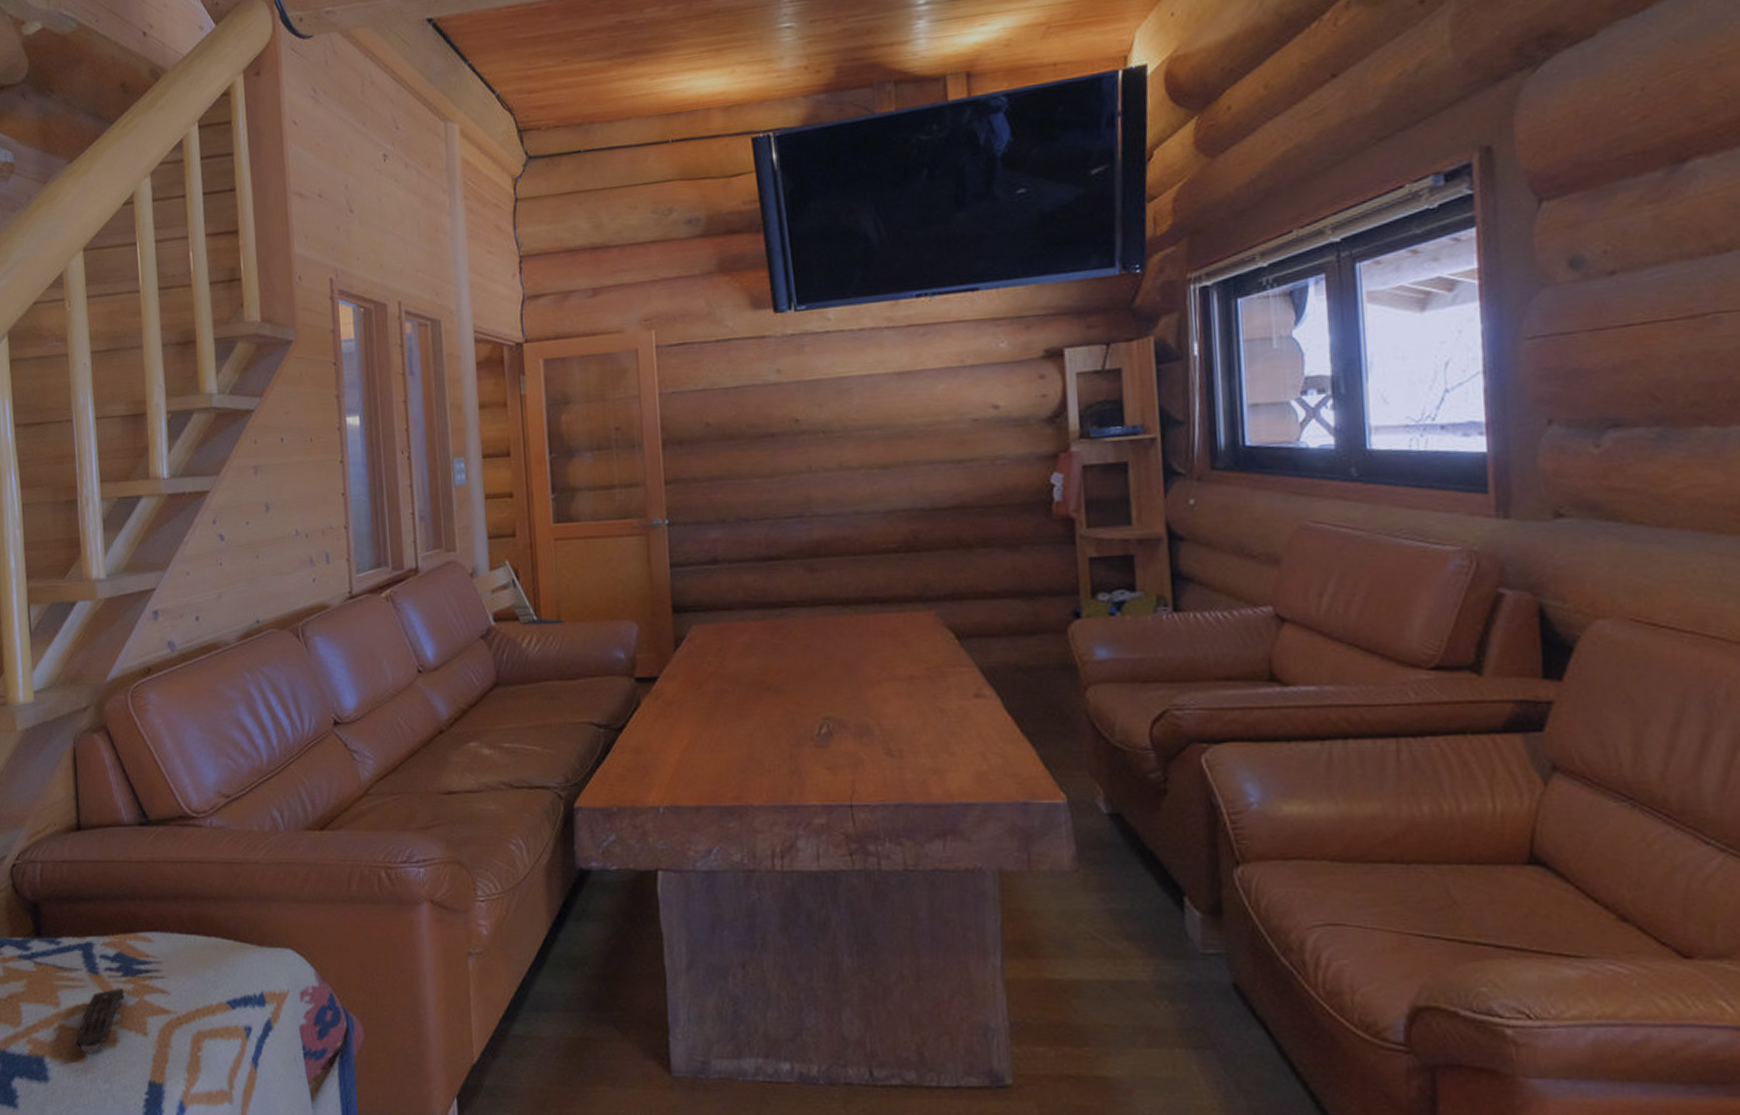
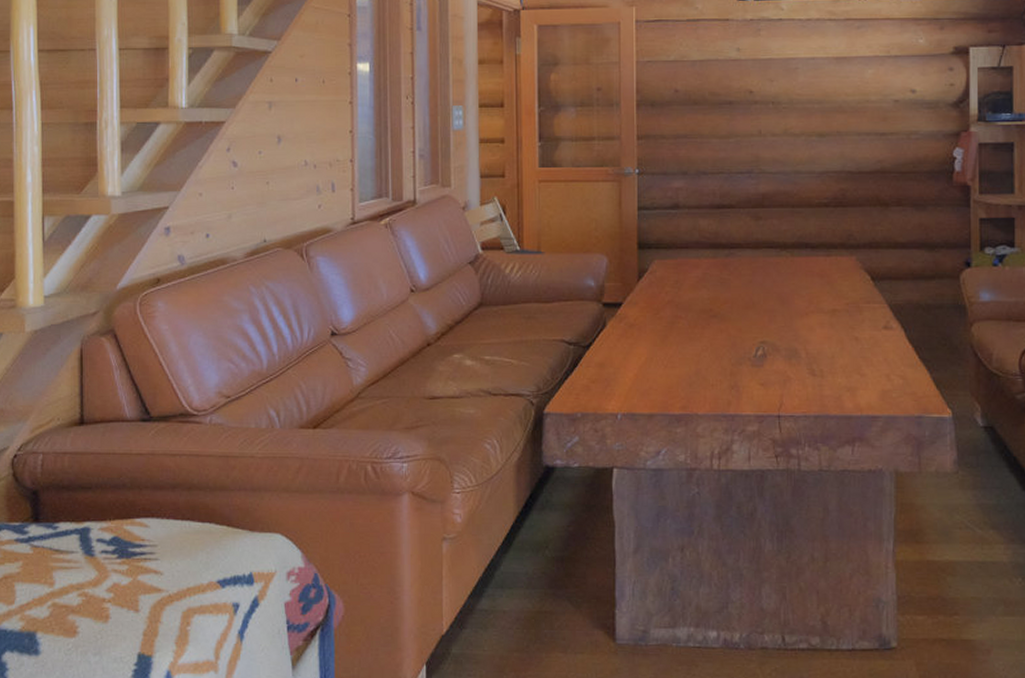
remote control: present [75,988,125,1053] -> none [68,569,119,629]

